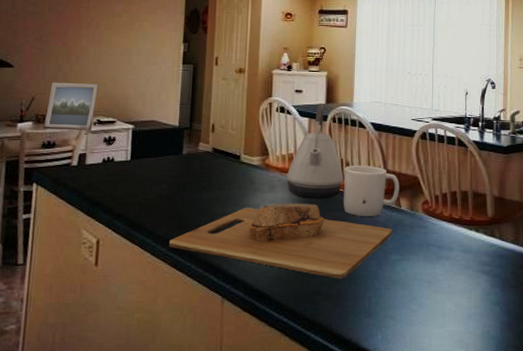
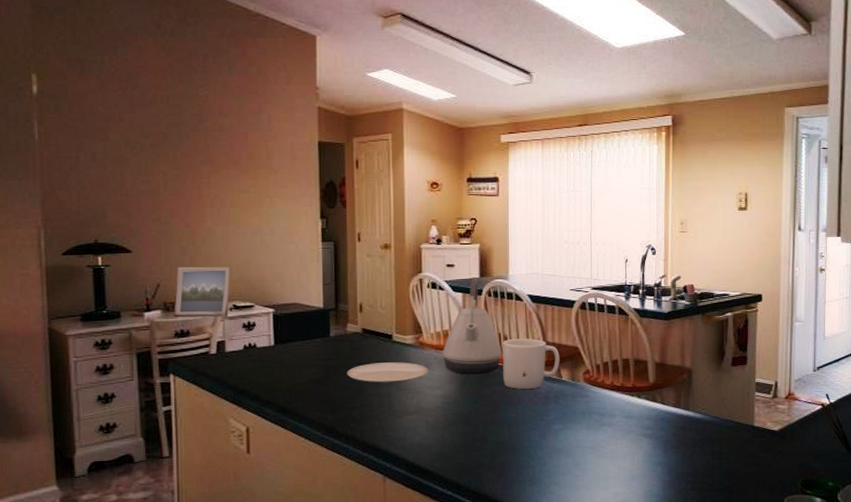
cutting board: present [169,203,392,279] -> none [324,379,554,451]
plate: none [195,182,272,203] -> present [347,362,428,384]

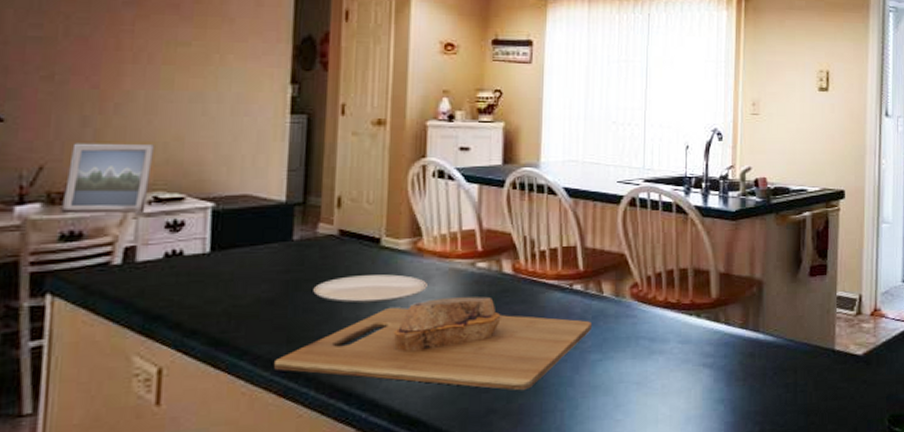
cutting board: none [324,379,554,451] -> present [274,296,592,391]
kettle: present [442,276,502,375] -> none [447,163,527,291]
mug: present [502,338,560,389] -> none [526,242,601,309]

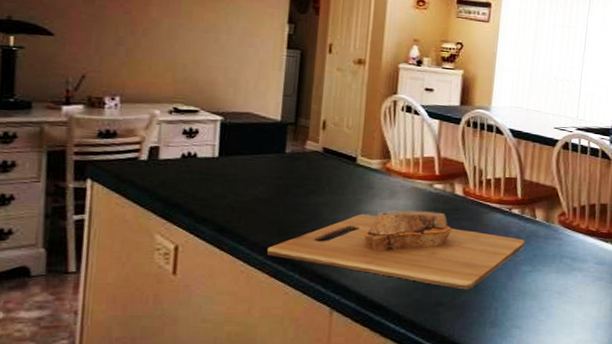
picture frame: present [61,143,156,214] -> none [99,58,176,120]
plate: present [313,274,427,304] -> none [300,186,393,210]

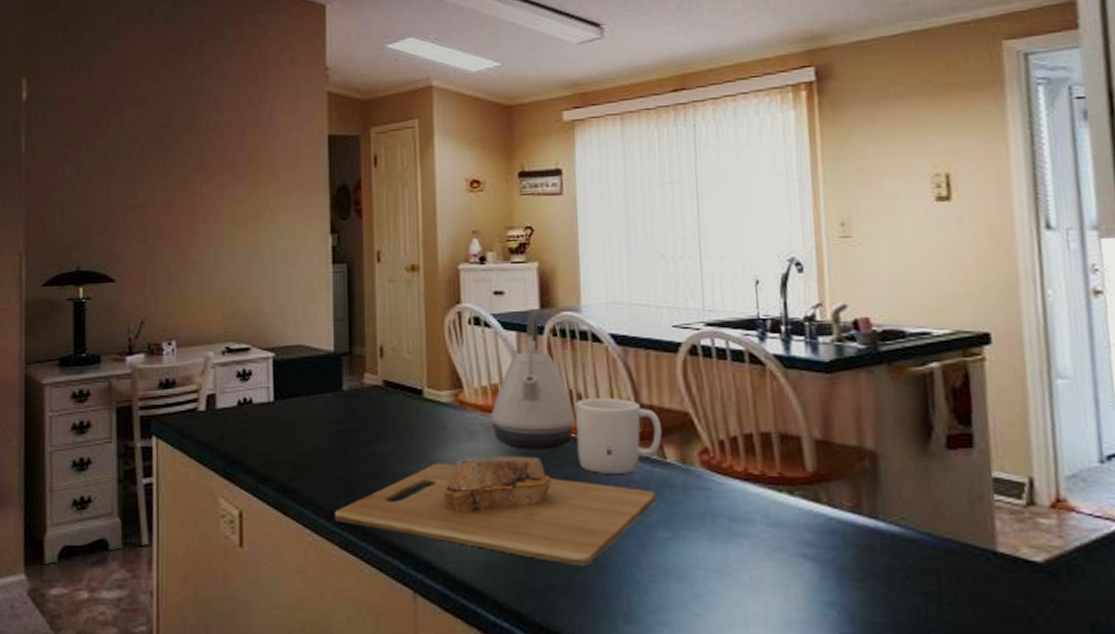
kettle: none [410,104,476,208] -> present [490,308,575,450]
mug: none [473,173,536,227] -> present [576,397,662,474]

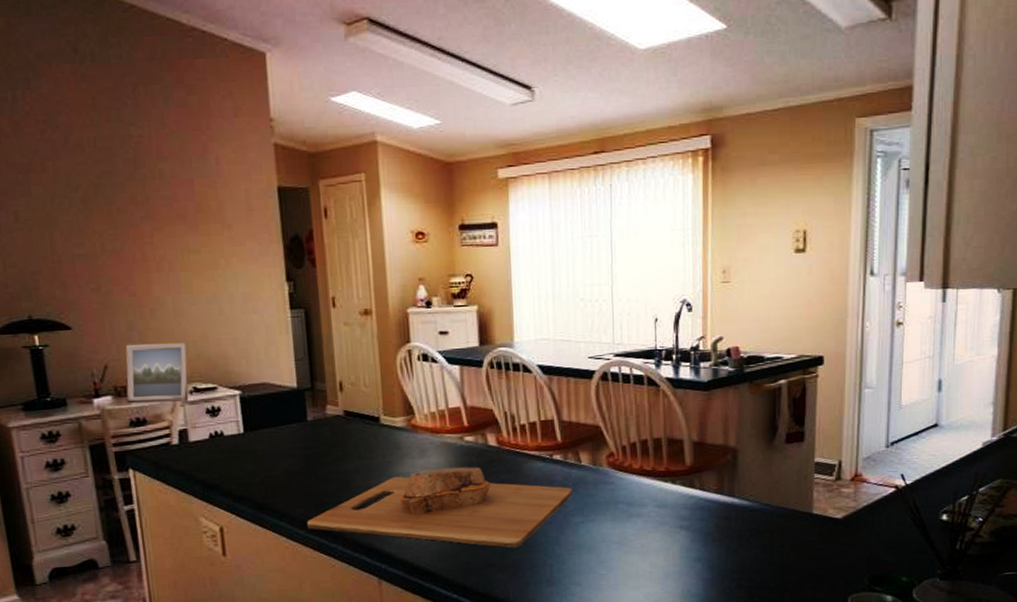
picture frame: none [159,297,225,363] -> present [125,342,189,404]
kettle: present [490,308,575,450] -> none [438,345,509,462]
mug: present [576,397,662,474] -> none [510,416,578,477]

